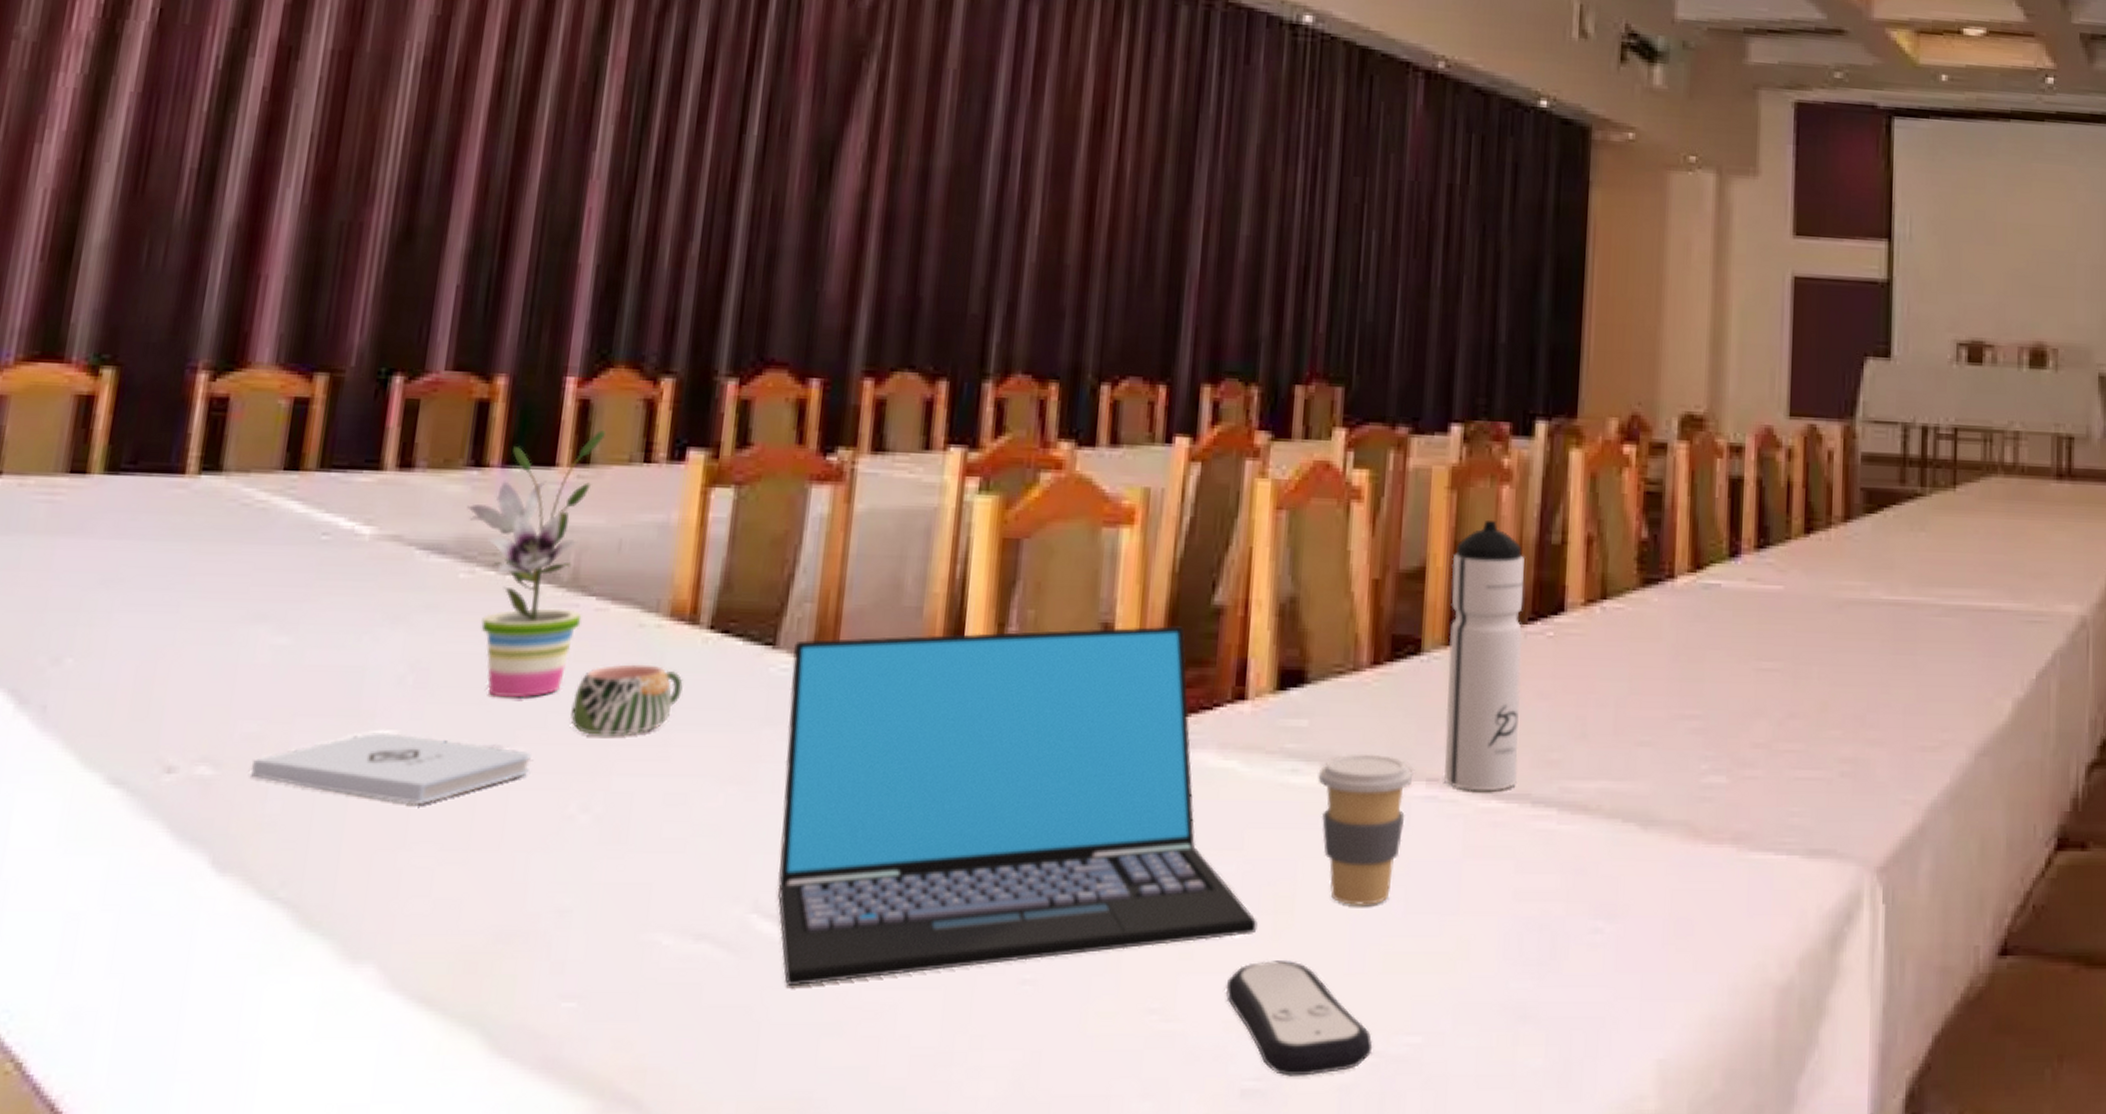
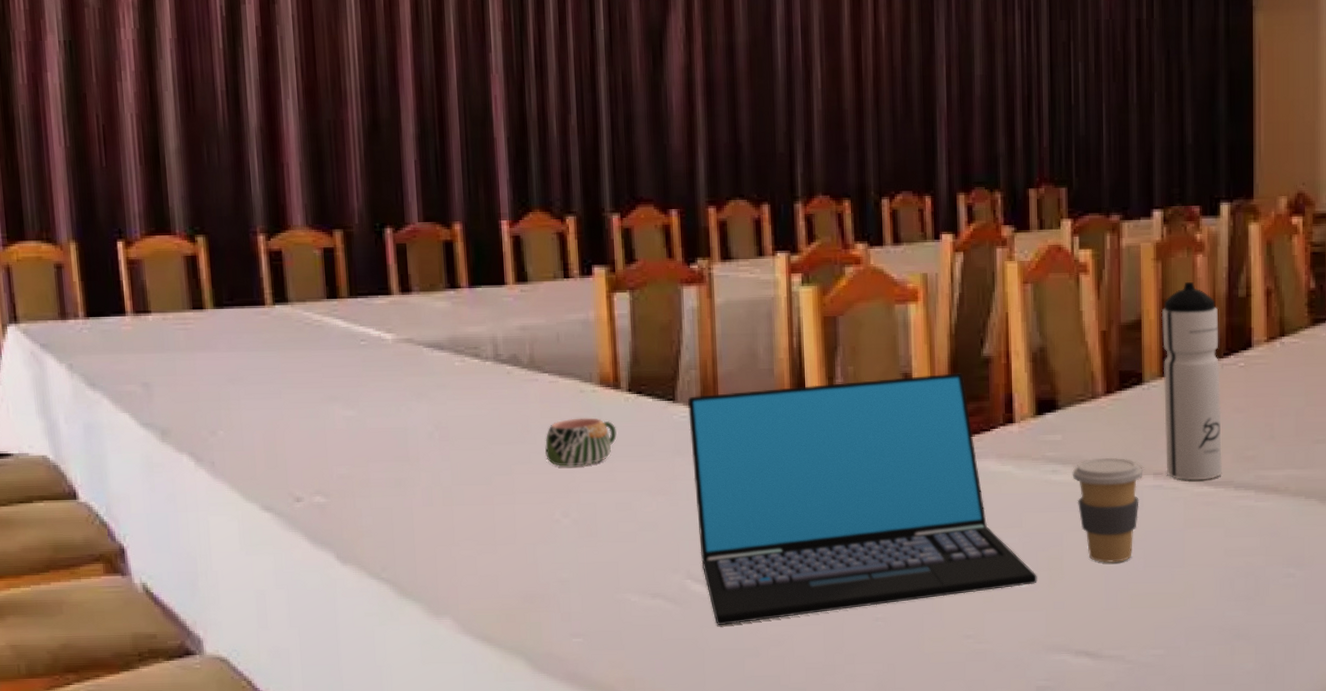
notepad: present [251,732,533,804] -> none [347,470,525,516]
potted plant: present [467,430,605,698] -> none [451,257,541,444]
remote control: present [1225,961,1373,1077] -> none [1019,601,1128,678]

